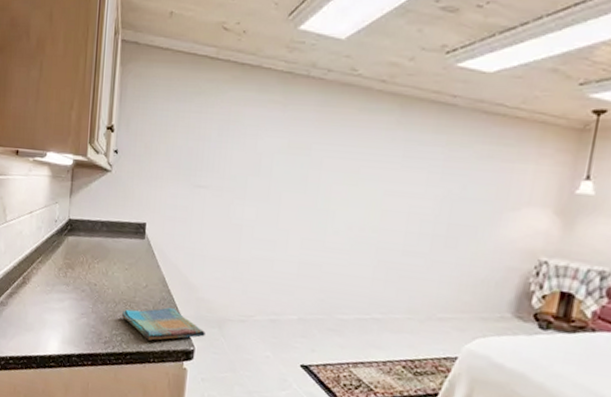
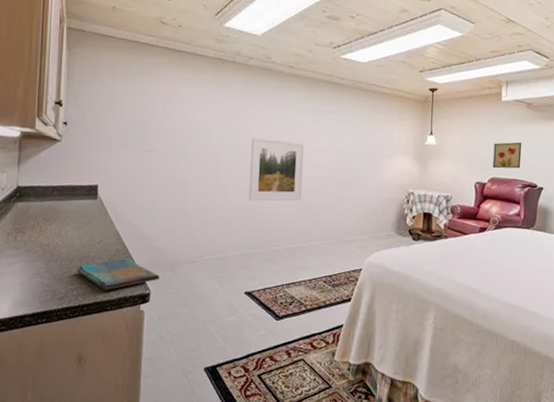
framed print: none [313,176,393,260] -> present [248,138,305,201]

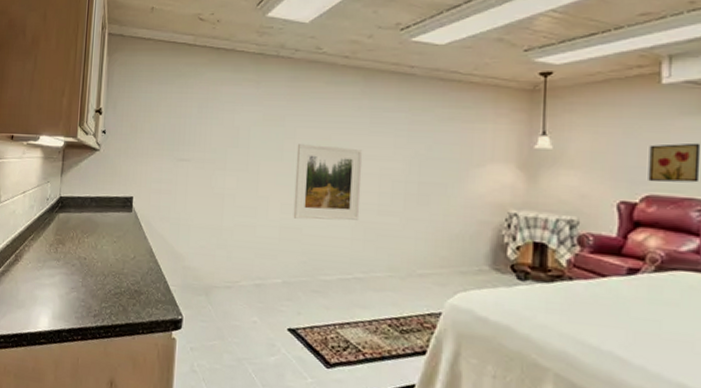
dish towel: present [76,258,159,290] -> none [110,277,193,312]

